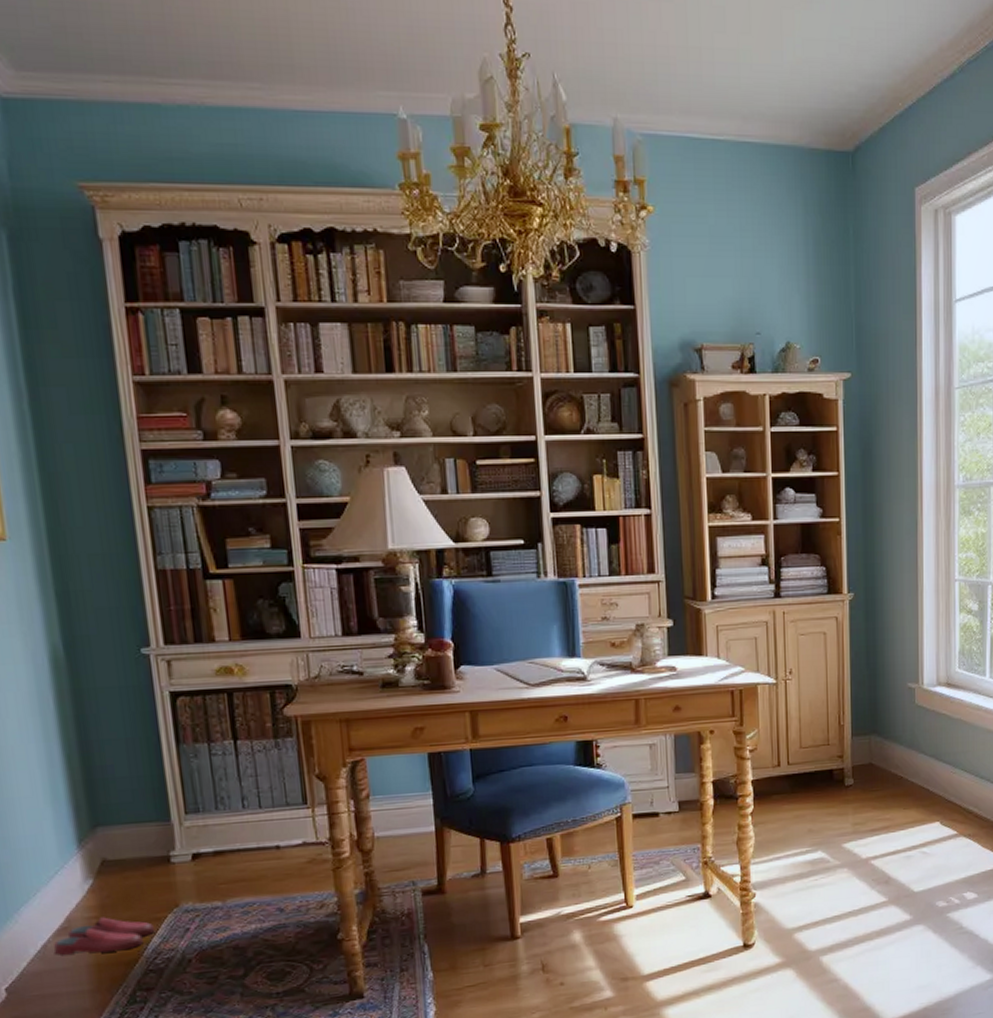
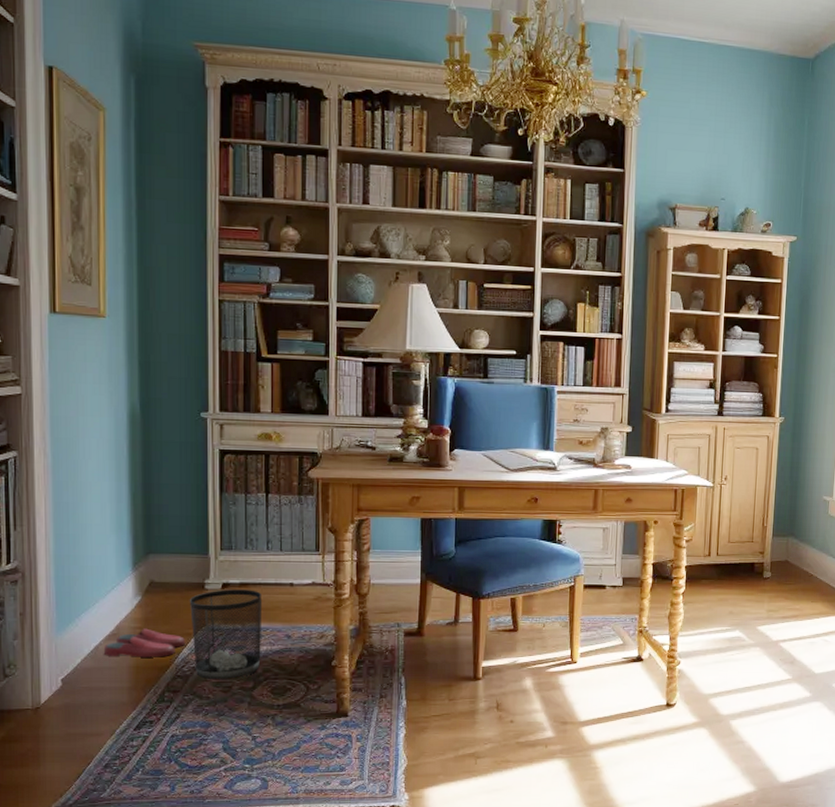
waste bin: none [153,858,250,971] -> present [189,589,263,680]

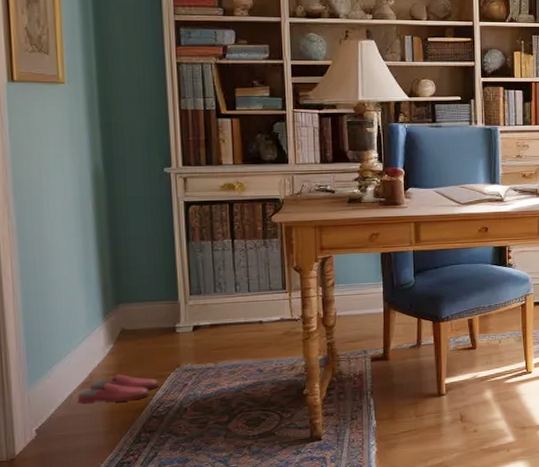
waste bin: present [189,589,263,680] -> none [161,330,235,418]

